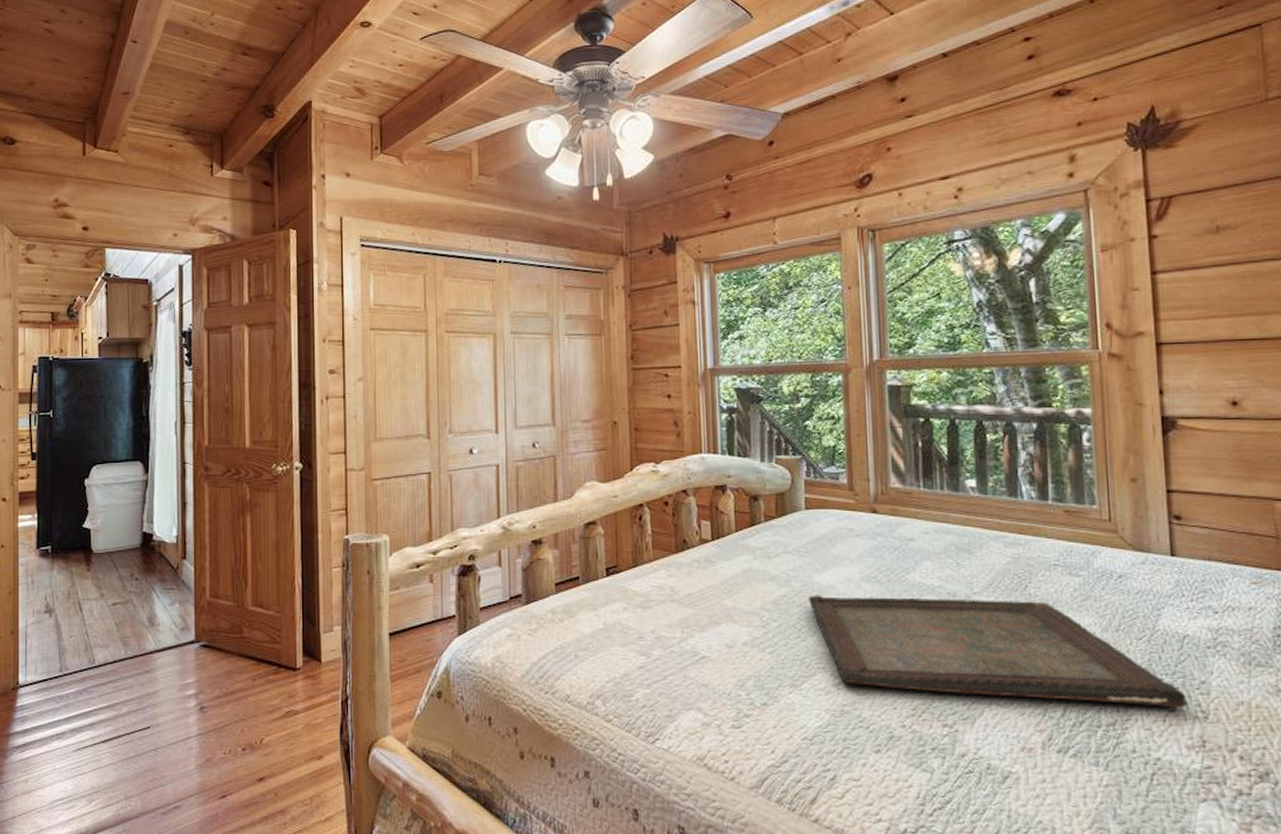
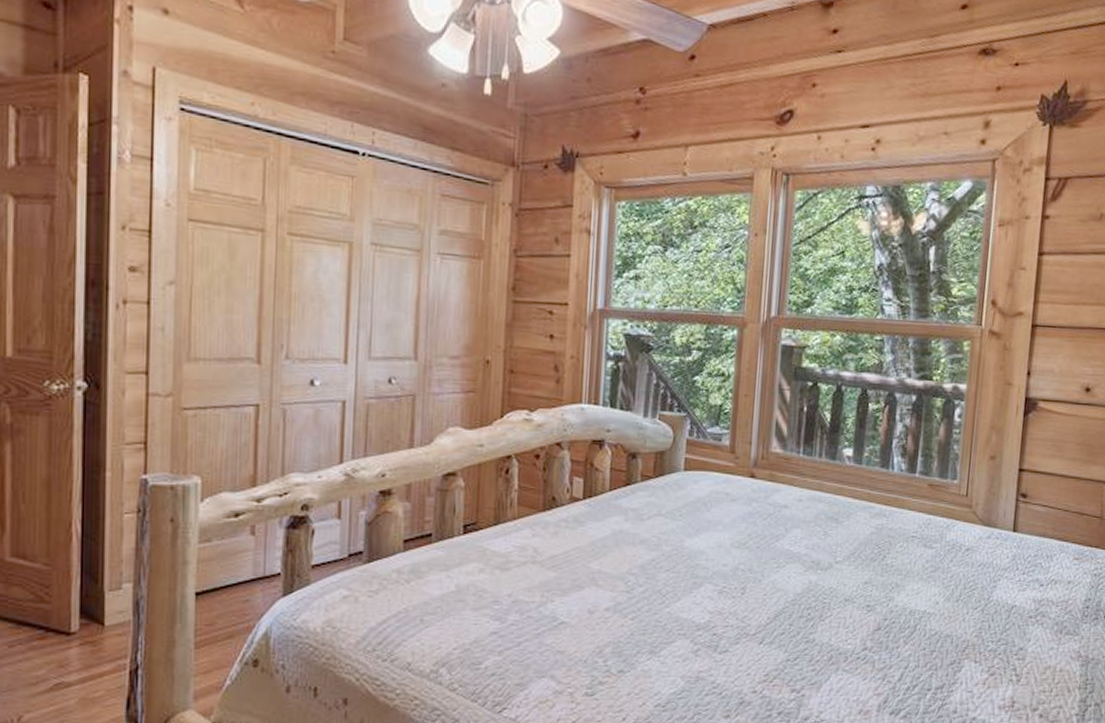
serving tray: present [809,595,1187,709] -> none [677,560,1006,673]

